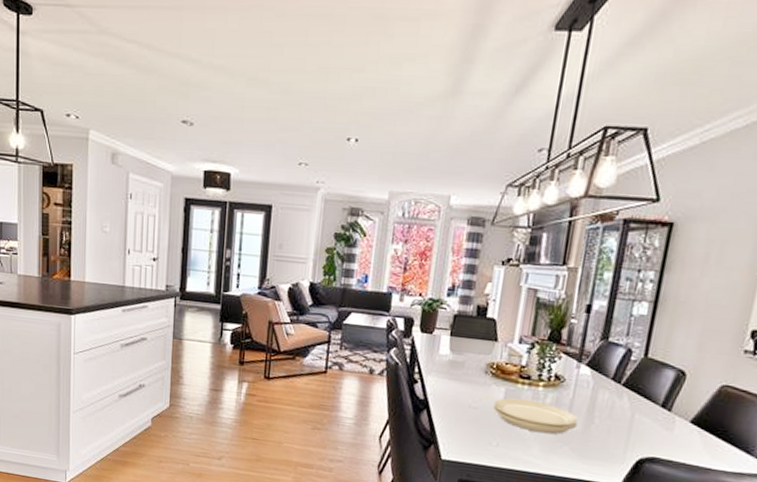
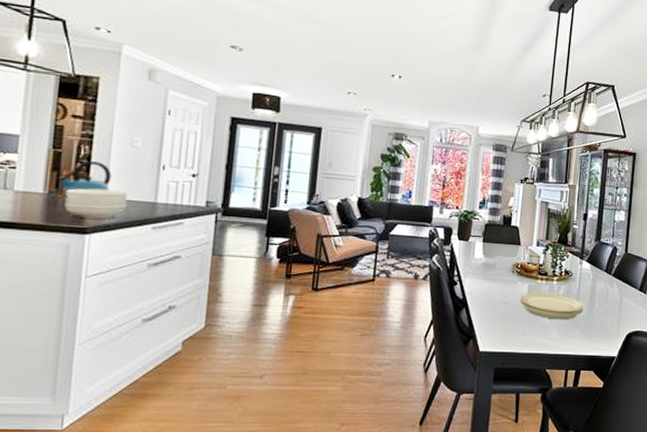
kettle: none [47,246,88,282] -> present [57,161,112,199]
bowl: none [53,272,101,302] -> present [64,188,128,220]

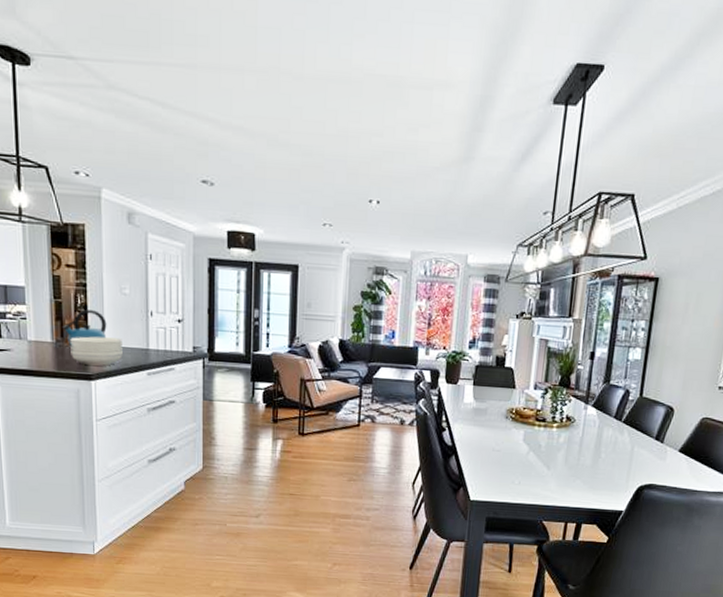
plate: present [519,292,584,320] -> none [513,439,588,470]

